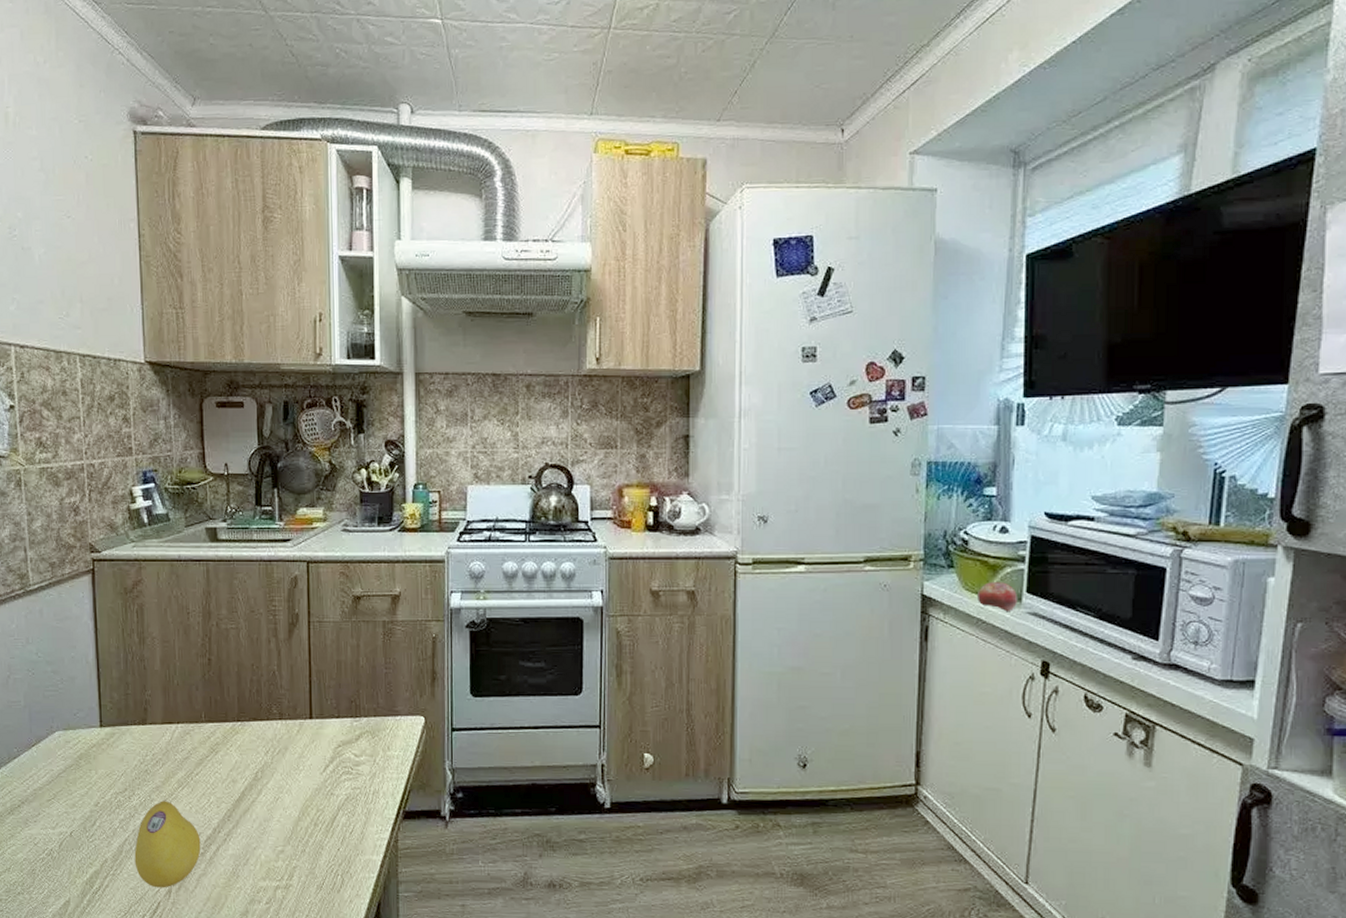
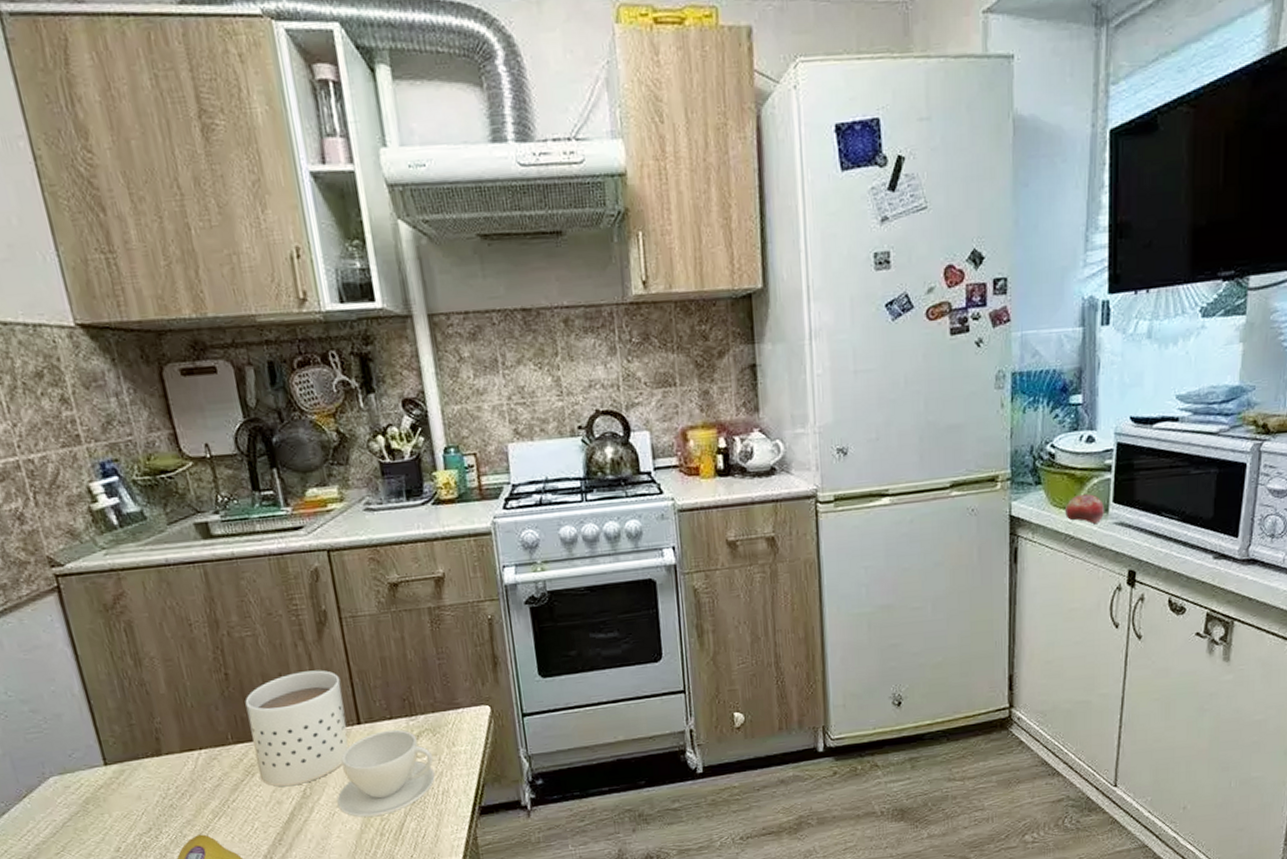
mug: none [221,665,301,768] -> present [245,670,350,787]
teacup: none [282,727,369,807] -> present [337,729,435,818]

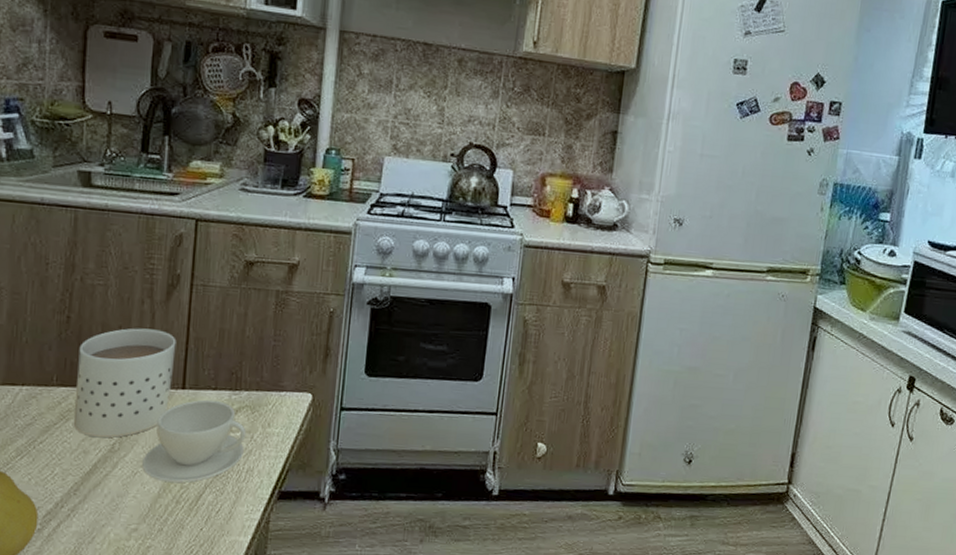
fruit: present [1065,494,1105,524] -> none [862,300,897,329]

